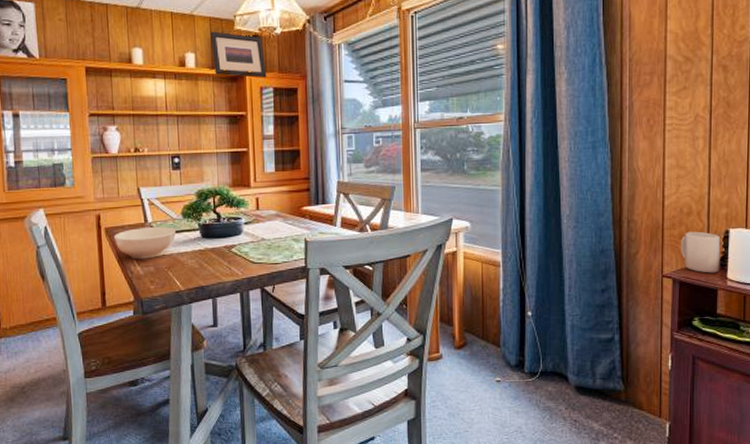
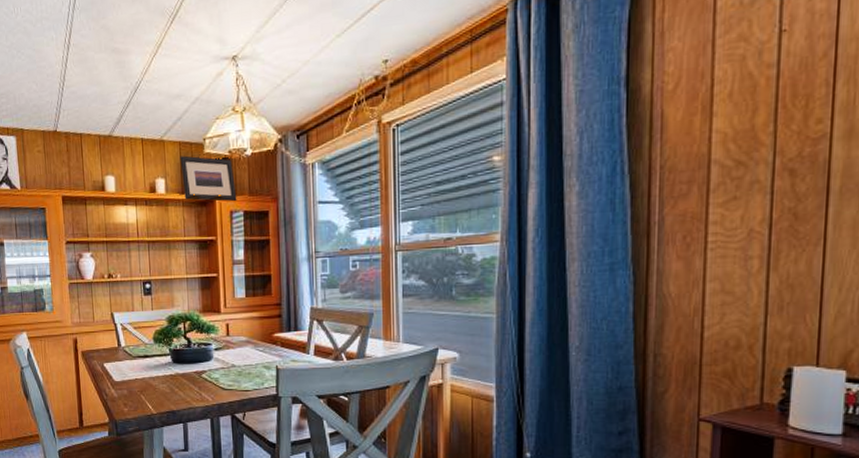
bowl: present [113,227,177,259] -> none [89,351,148,382]
mug: present [681,231,721,273] -> none [725,368,781,419]

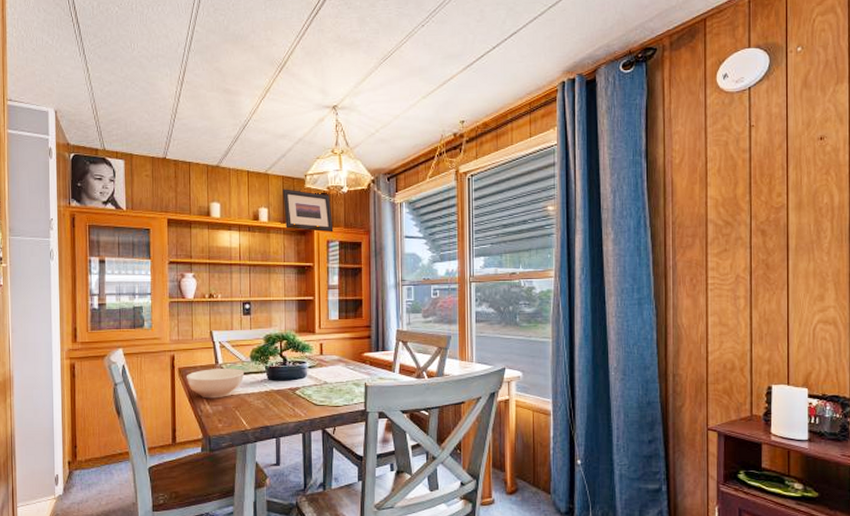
bowl: none [89,351,148,382] -> present [186,368,245,399]

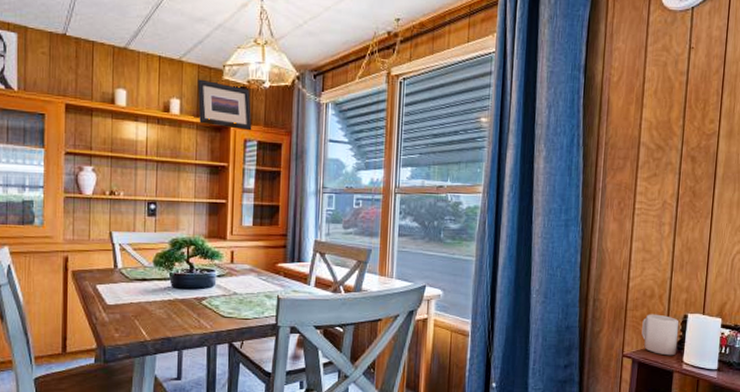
bowl: present [186,368,245,399] -> none [80,273,147,306]
mug: none [725,386,764,428] -> present [641,314,680,356]

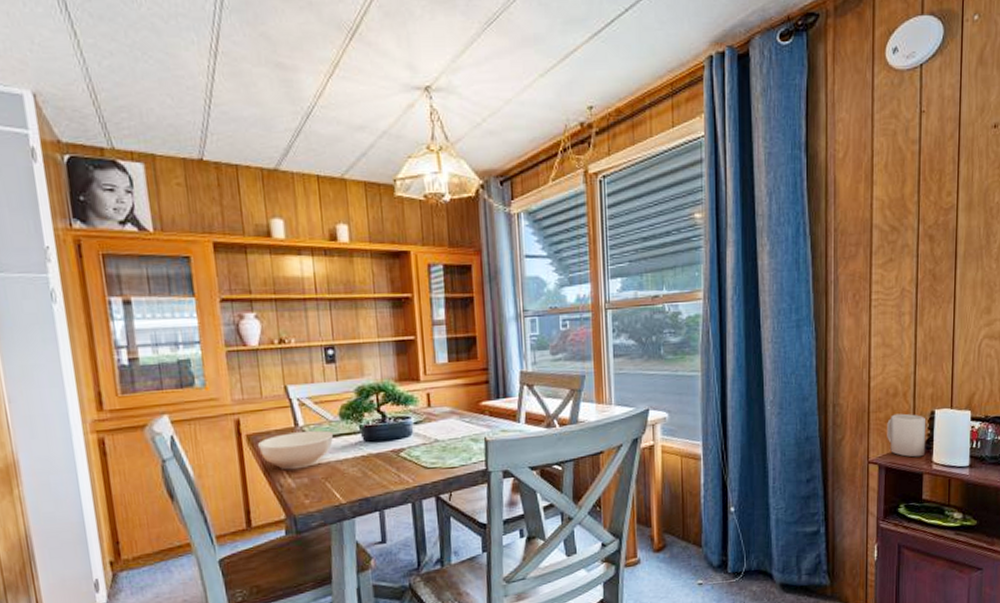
bowl: none [80,273,147,306] -> present [257,430,334,470]
picture frame: present [197,79,252,131] -> none [366,198,436,254]

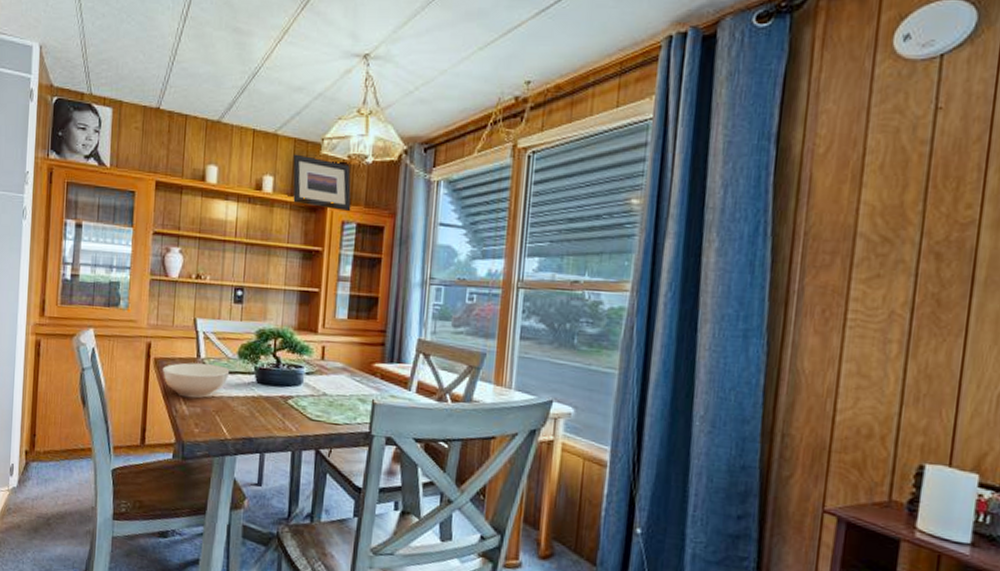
picture frame: none [366,198,436,254] -> present [292,154,351,212]
mug: present [887,413,927,458] -> none [852,459,912,519]

